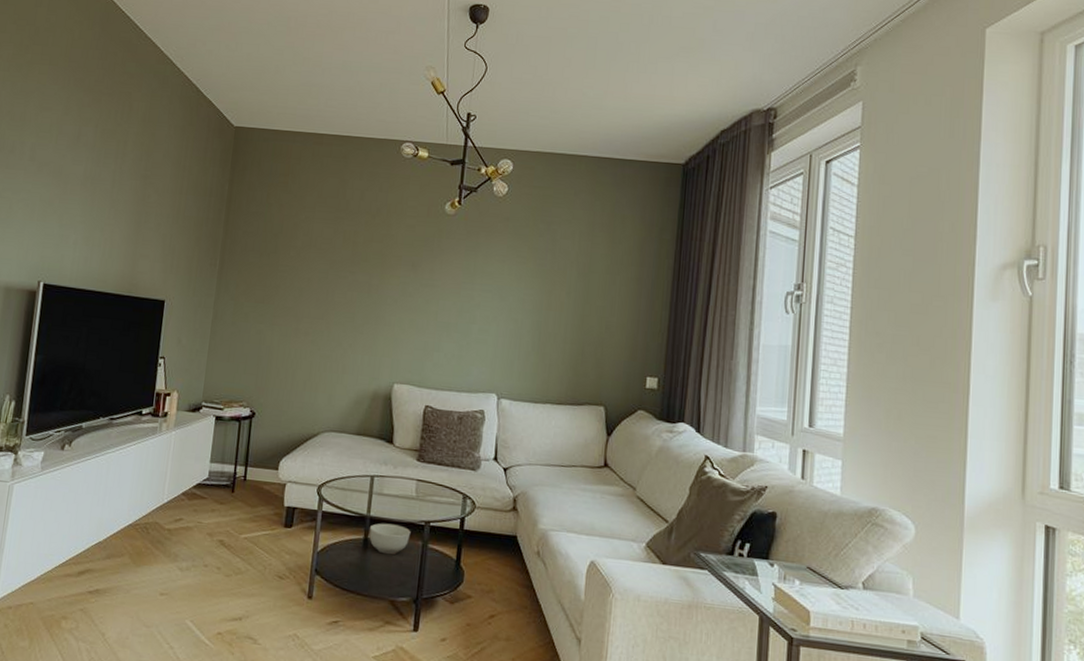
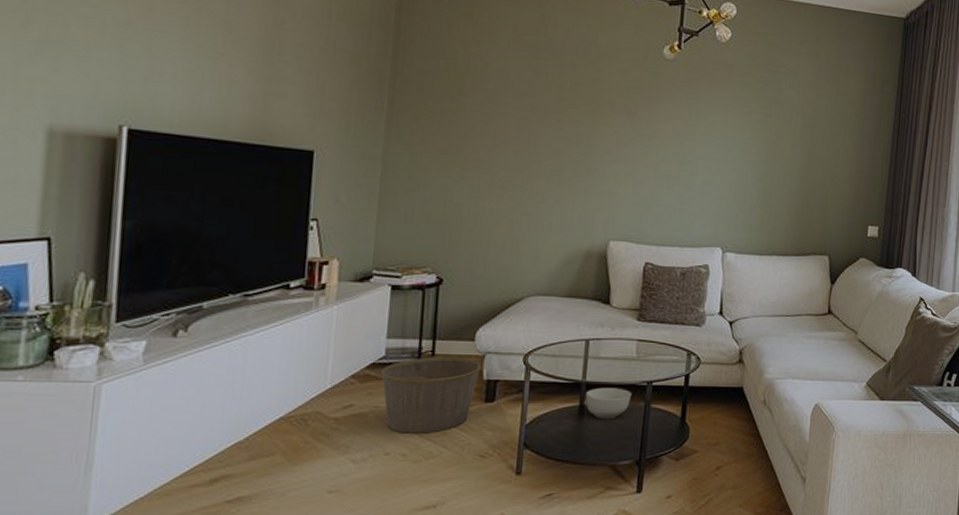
basket: none [204,479,283,551] -> present [381,353,481,433]

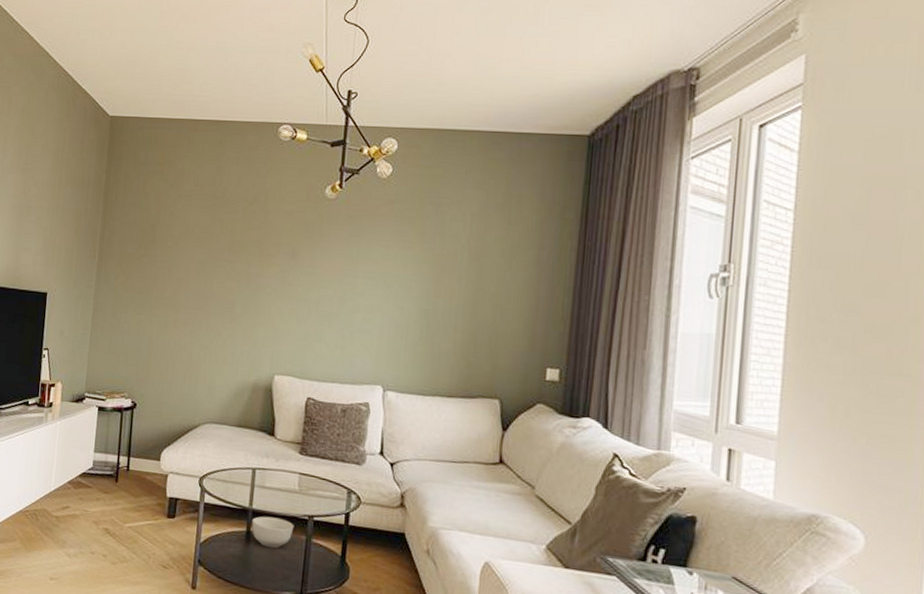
basket: present [381,353,481,433] -> none [89,469,165,540]

